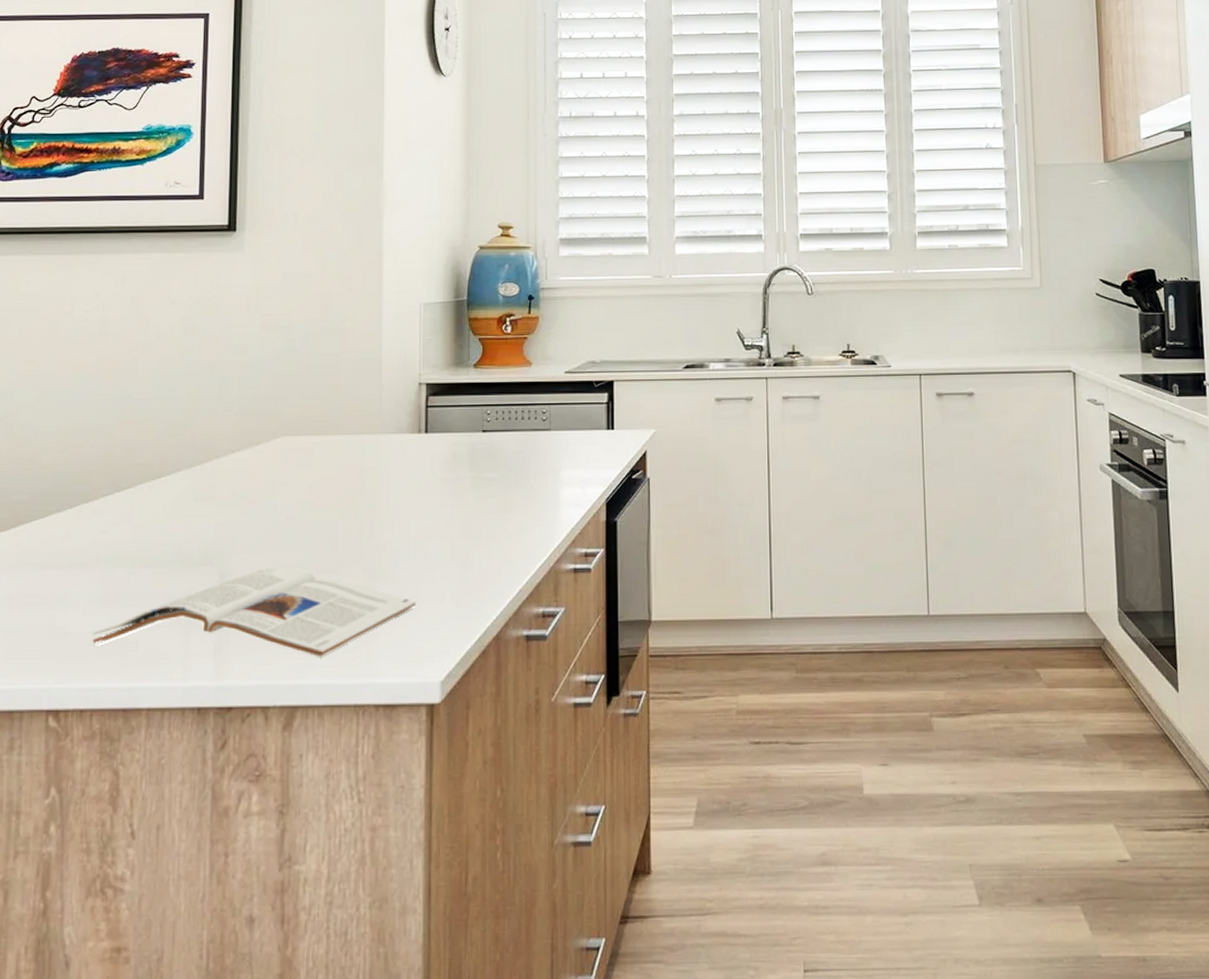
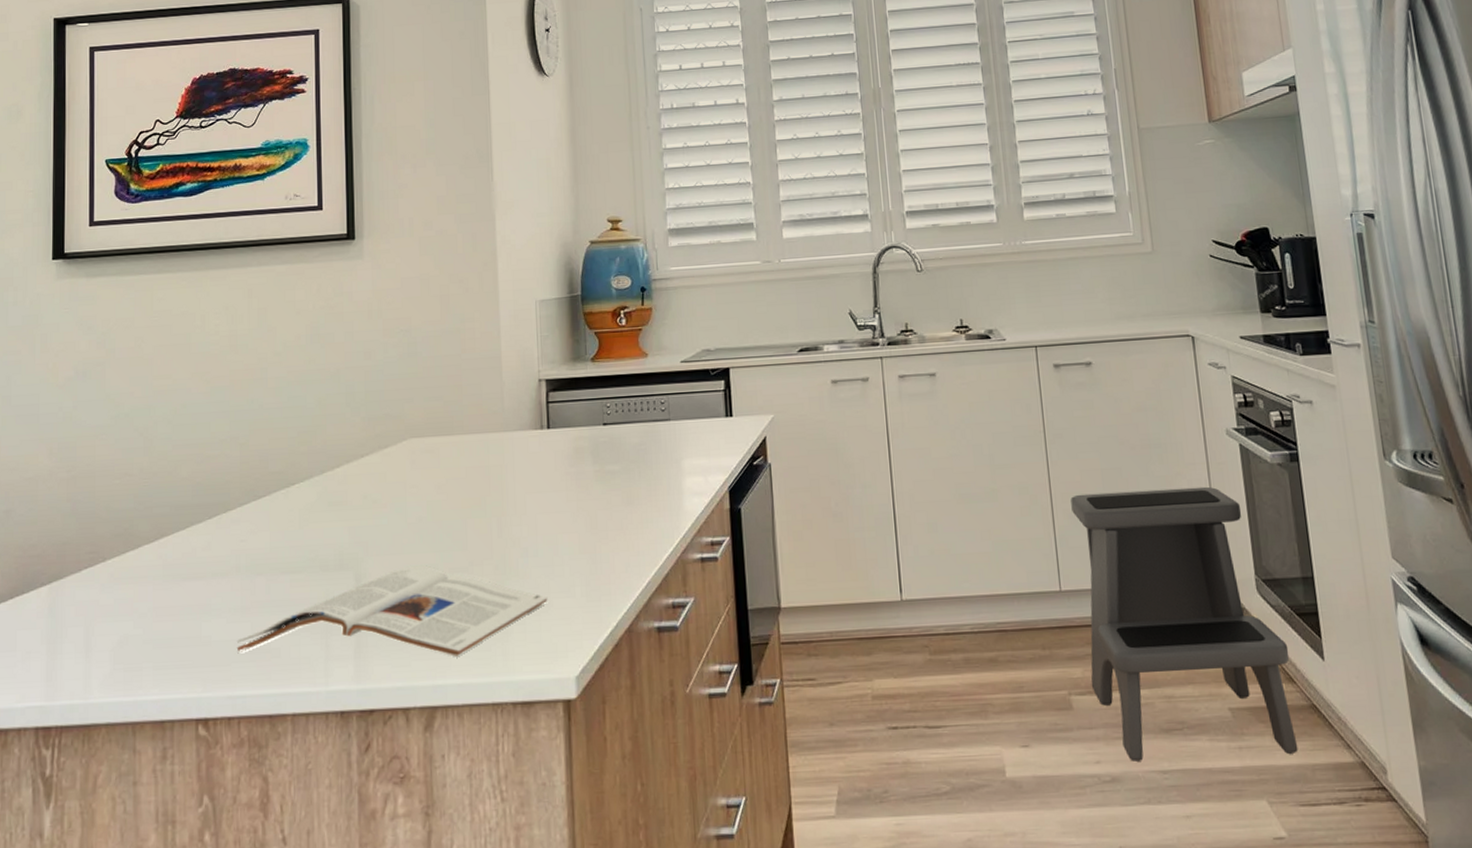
step stool: none [944,519,1148,783] -> present [1070,486,1298,762]

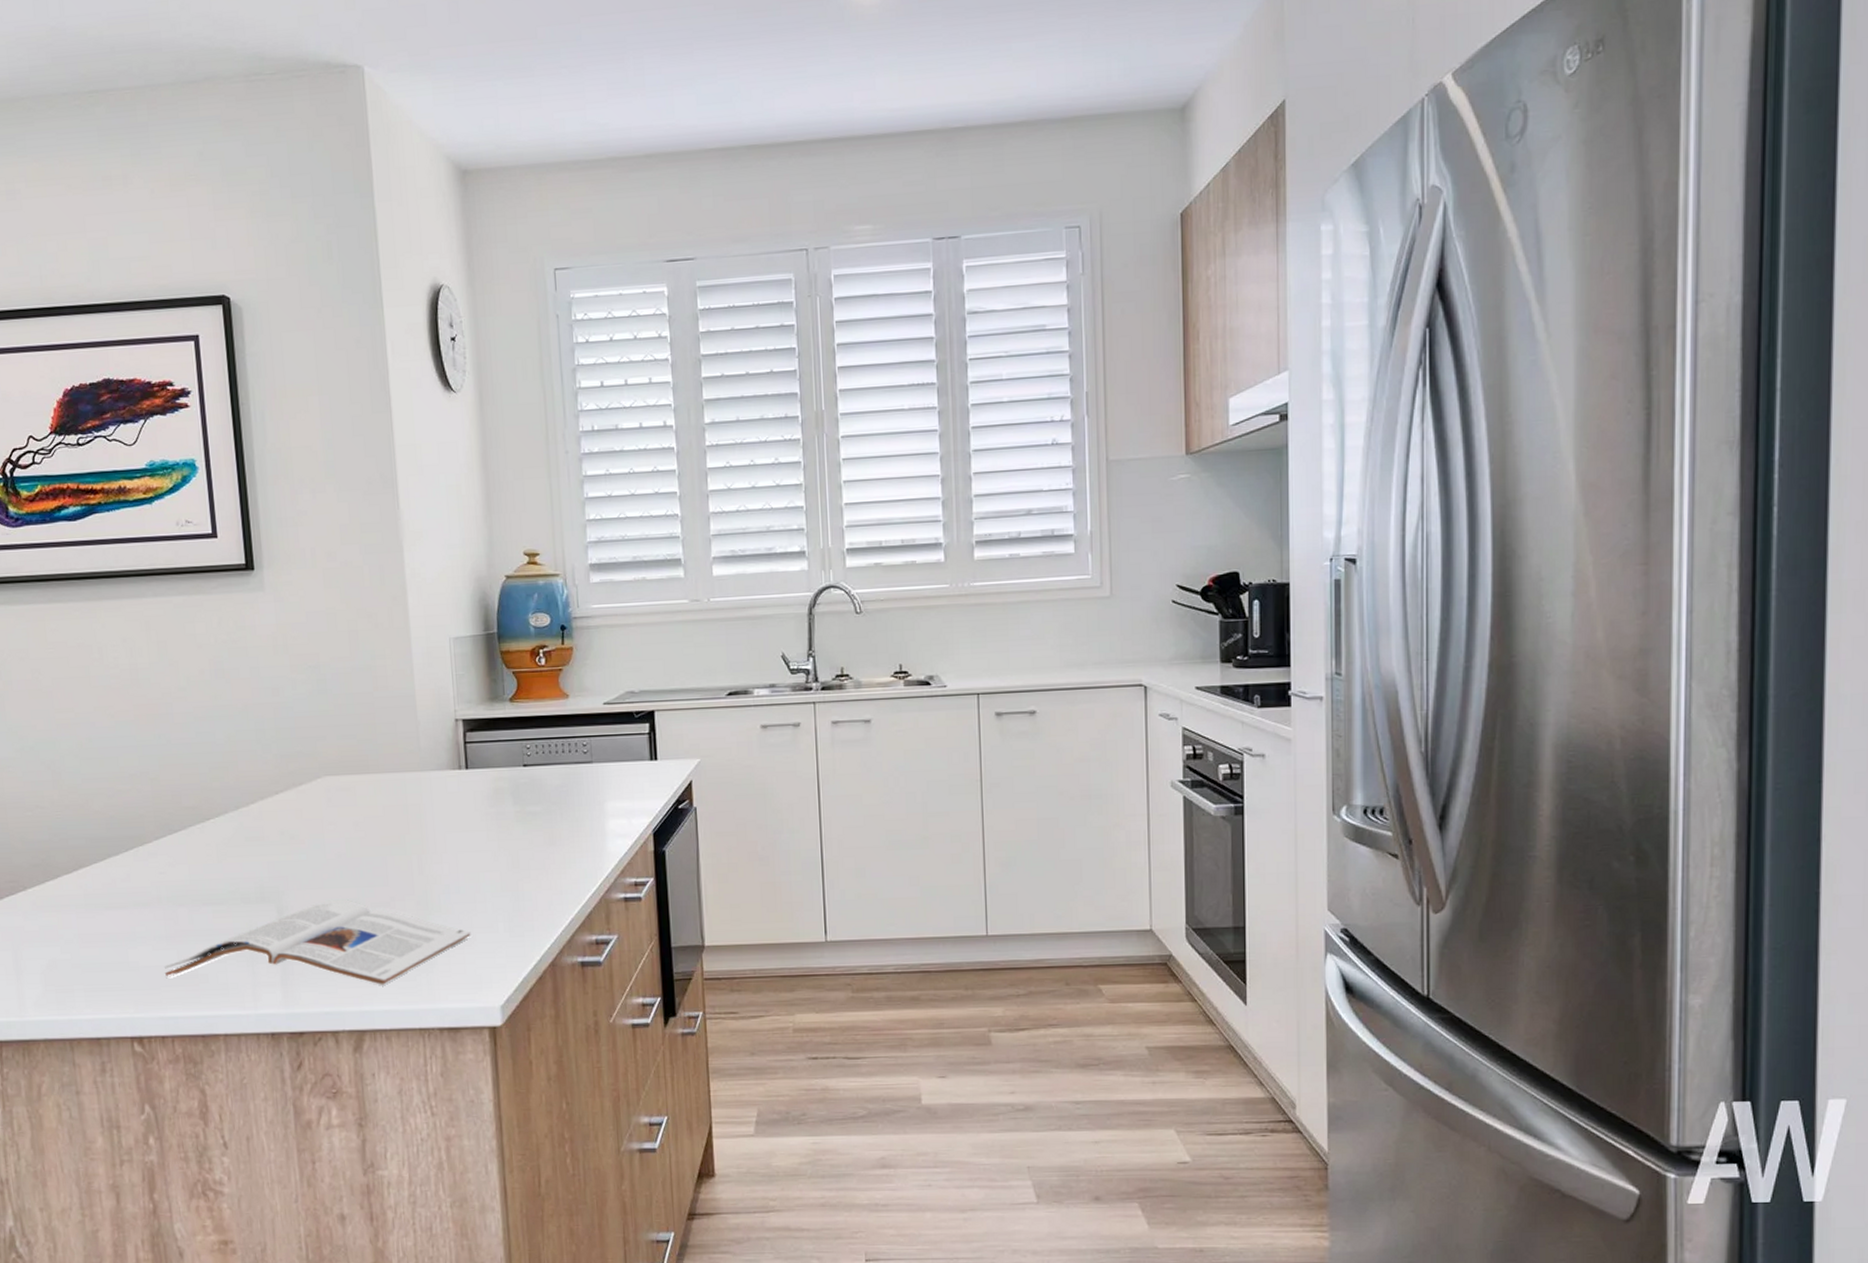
step stool: present [1070,486,1298,762] -> none [1004,838,1212,1093]

